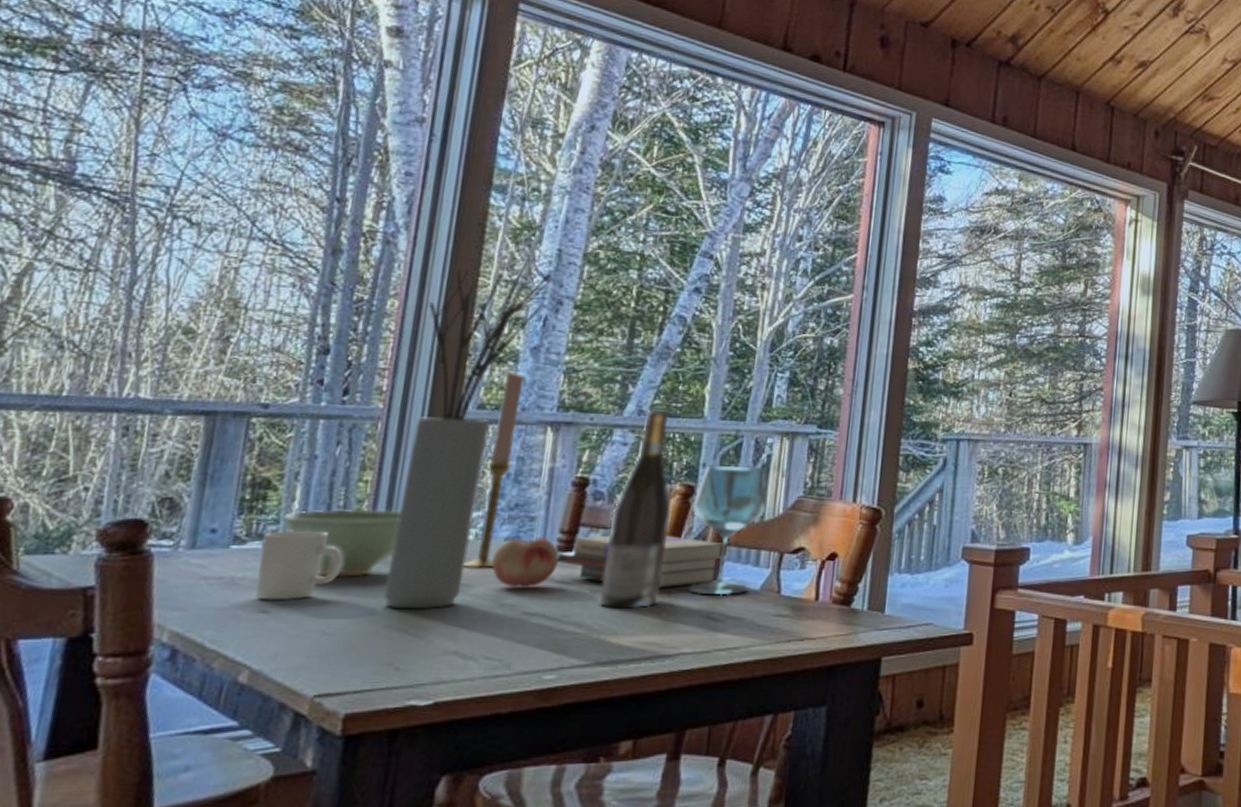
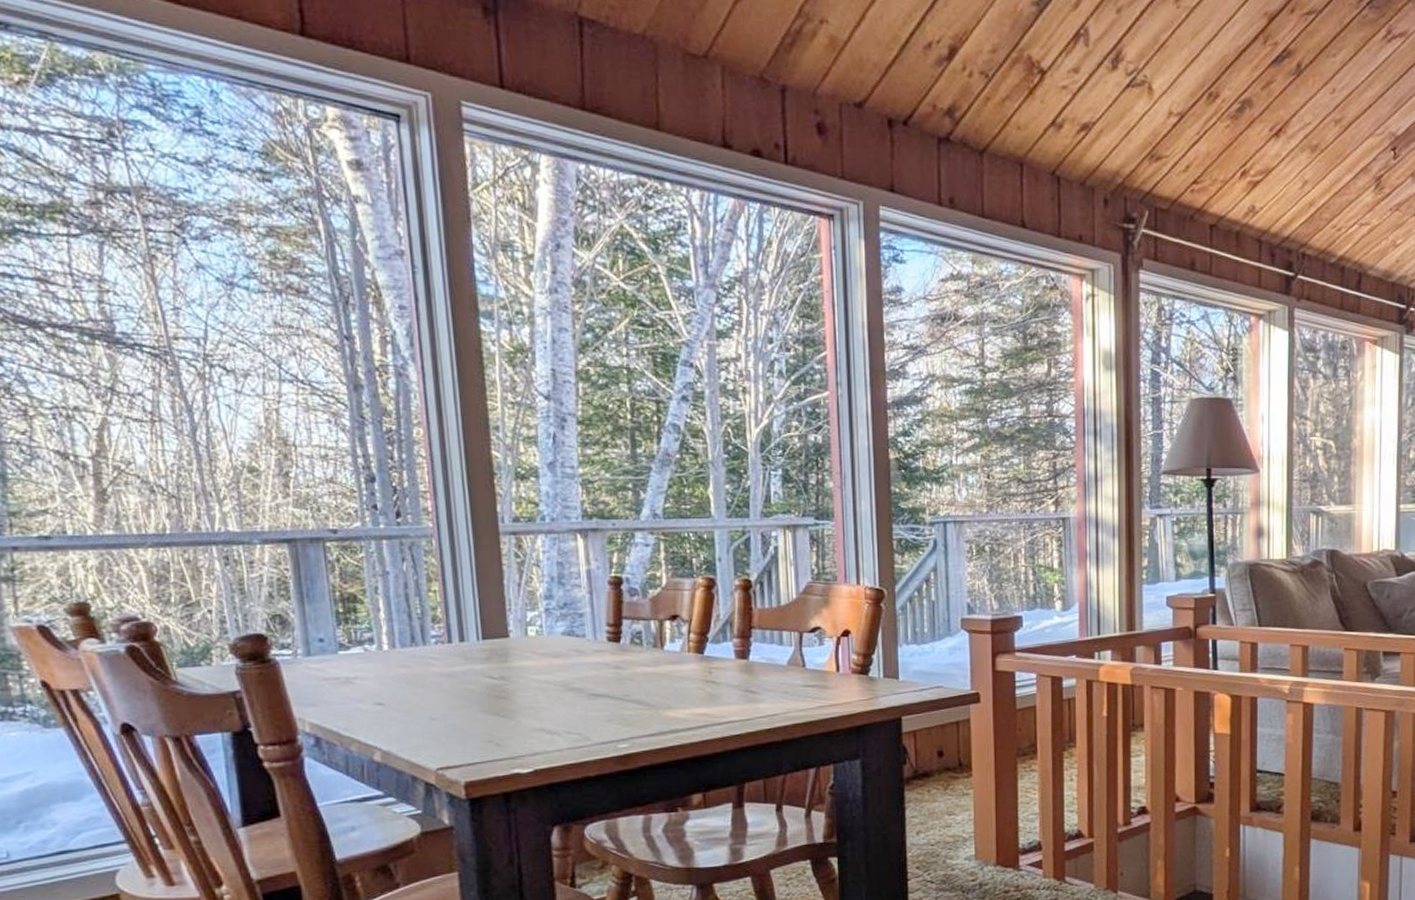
mug: present [254,530,344,600] -> none [363,635,434,694]
bowl: present [282,508,401,577] -> none [374,615,473,673]
vase: present [383,268,550,610] -> none [450,389,550,696]
candlestick: present [463,370,525,568] -> none [530,484,557,659]
fruit: present [491,537,559,589] -> none [555,630,611,674]
books: present [556,535,723,589] -> none [609,623,749,668]
wine bottle: present [599,409,672,609] -> none [647,512,702,687]
wine glass: present [689,464,767,596] -> none [716,558,781,672]

